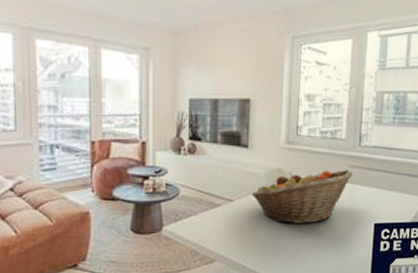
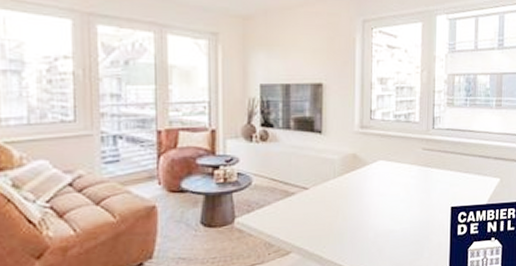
fruit basket: present [252,169,354,224] -> none [327,152,429,211]

